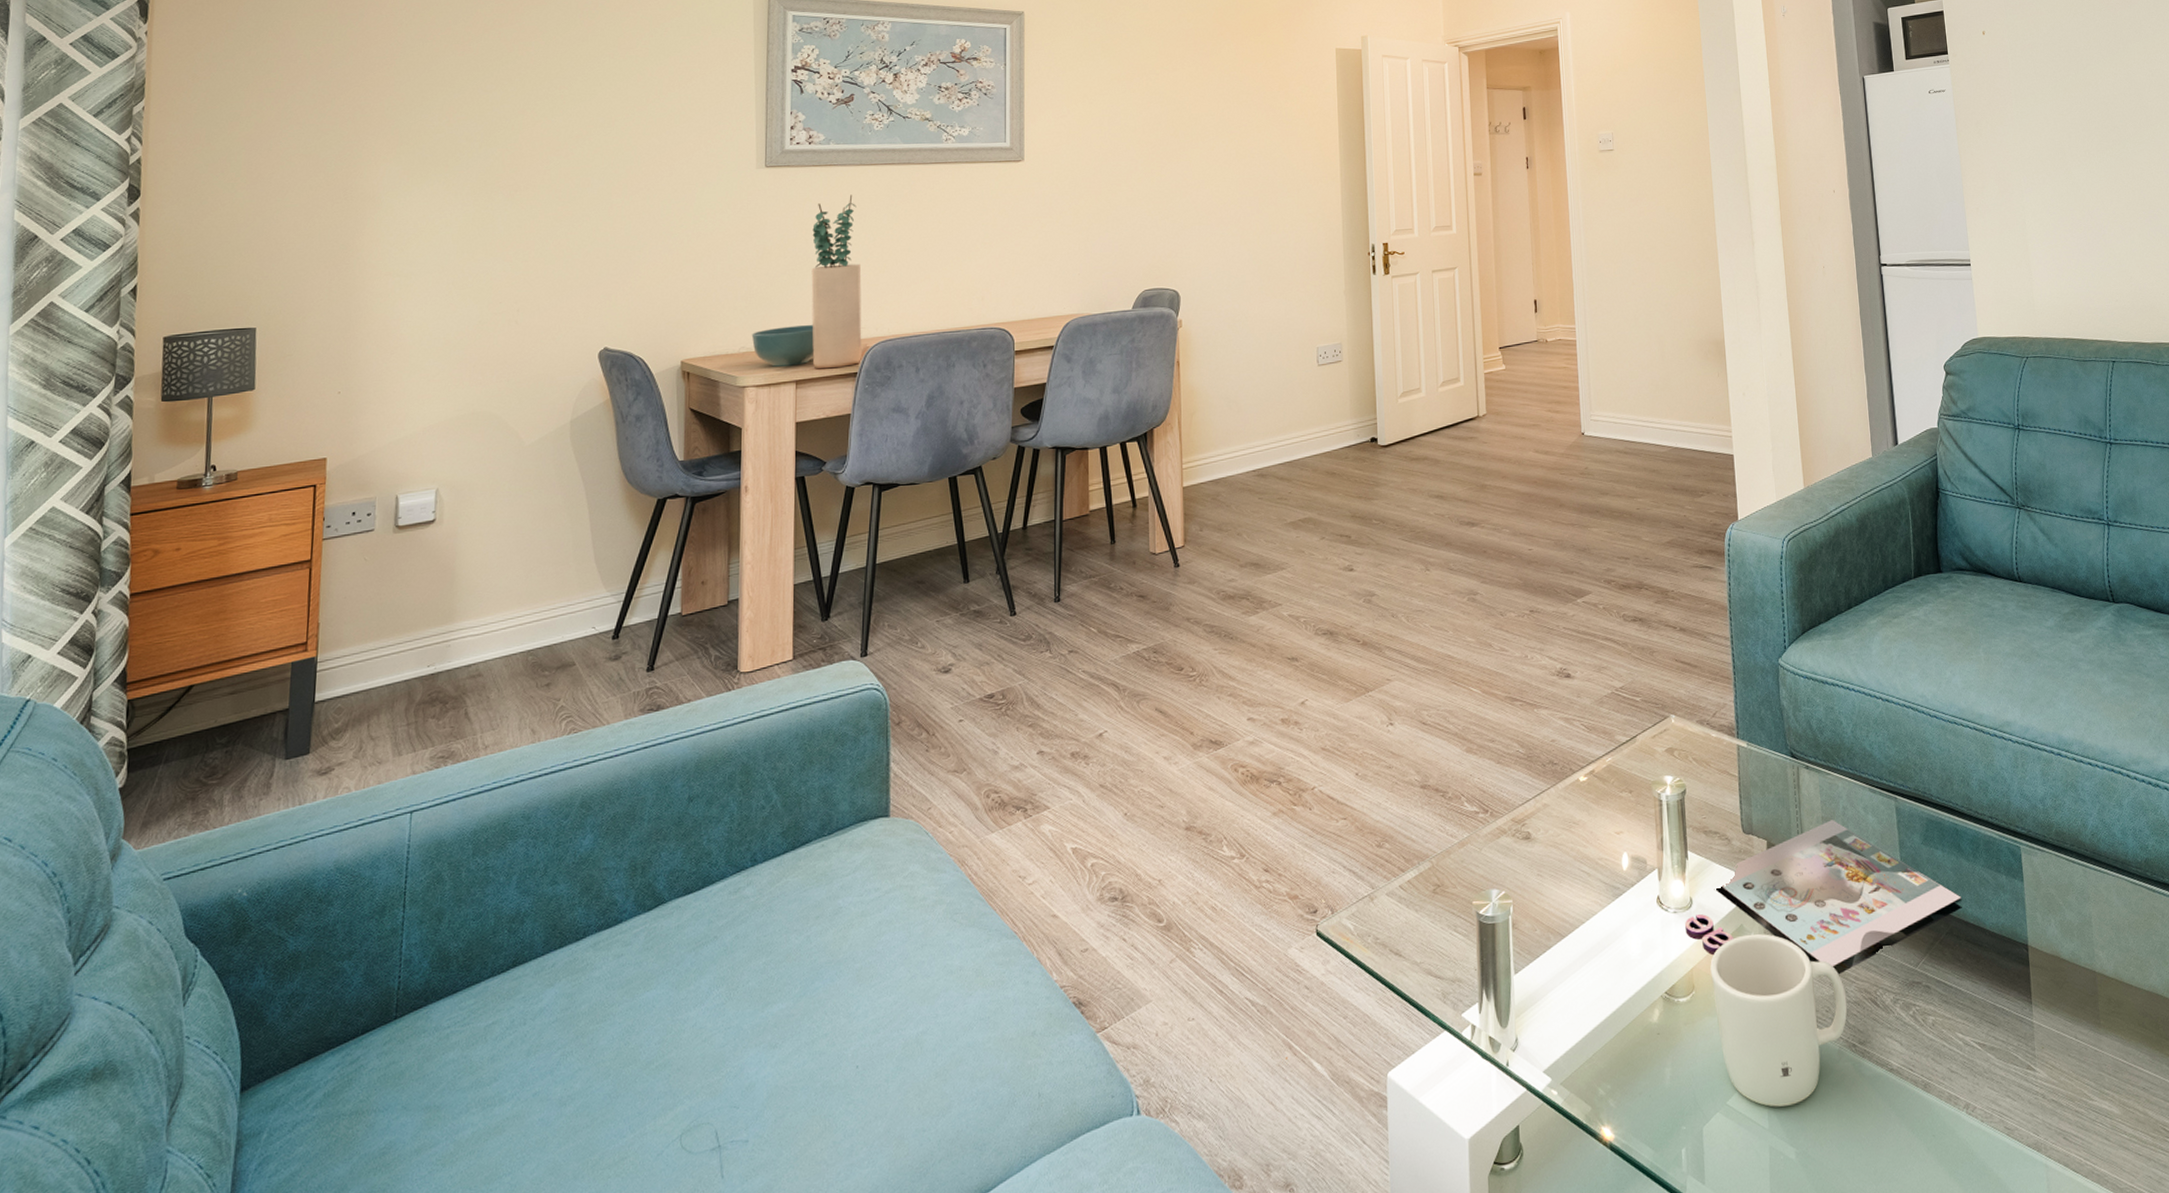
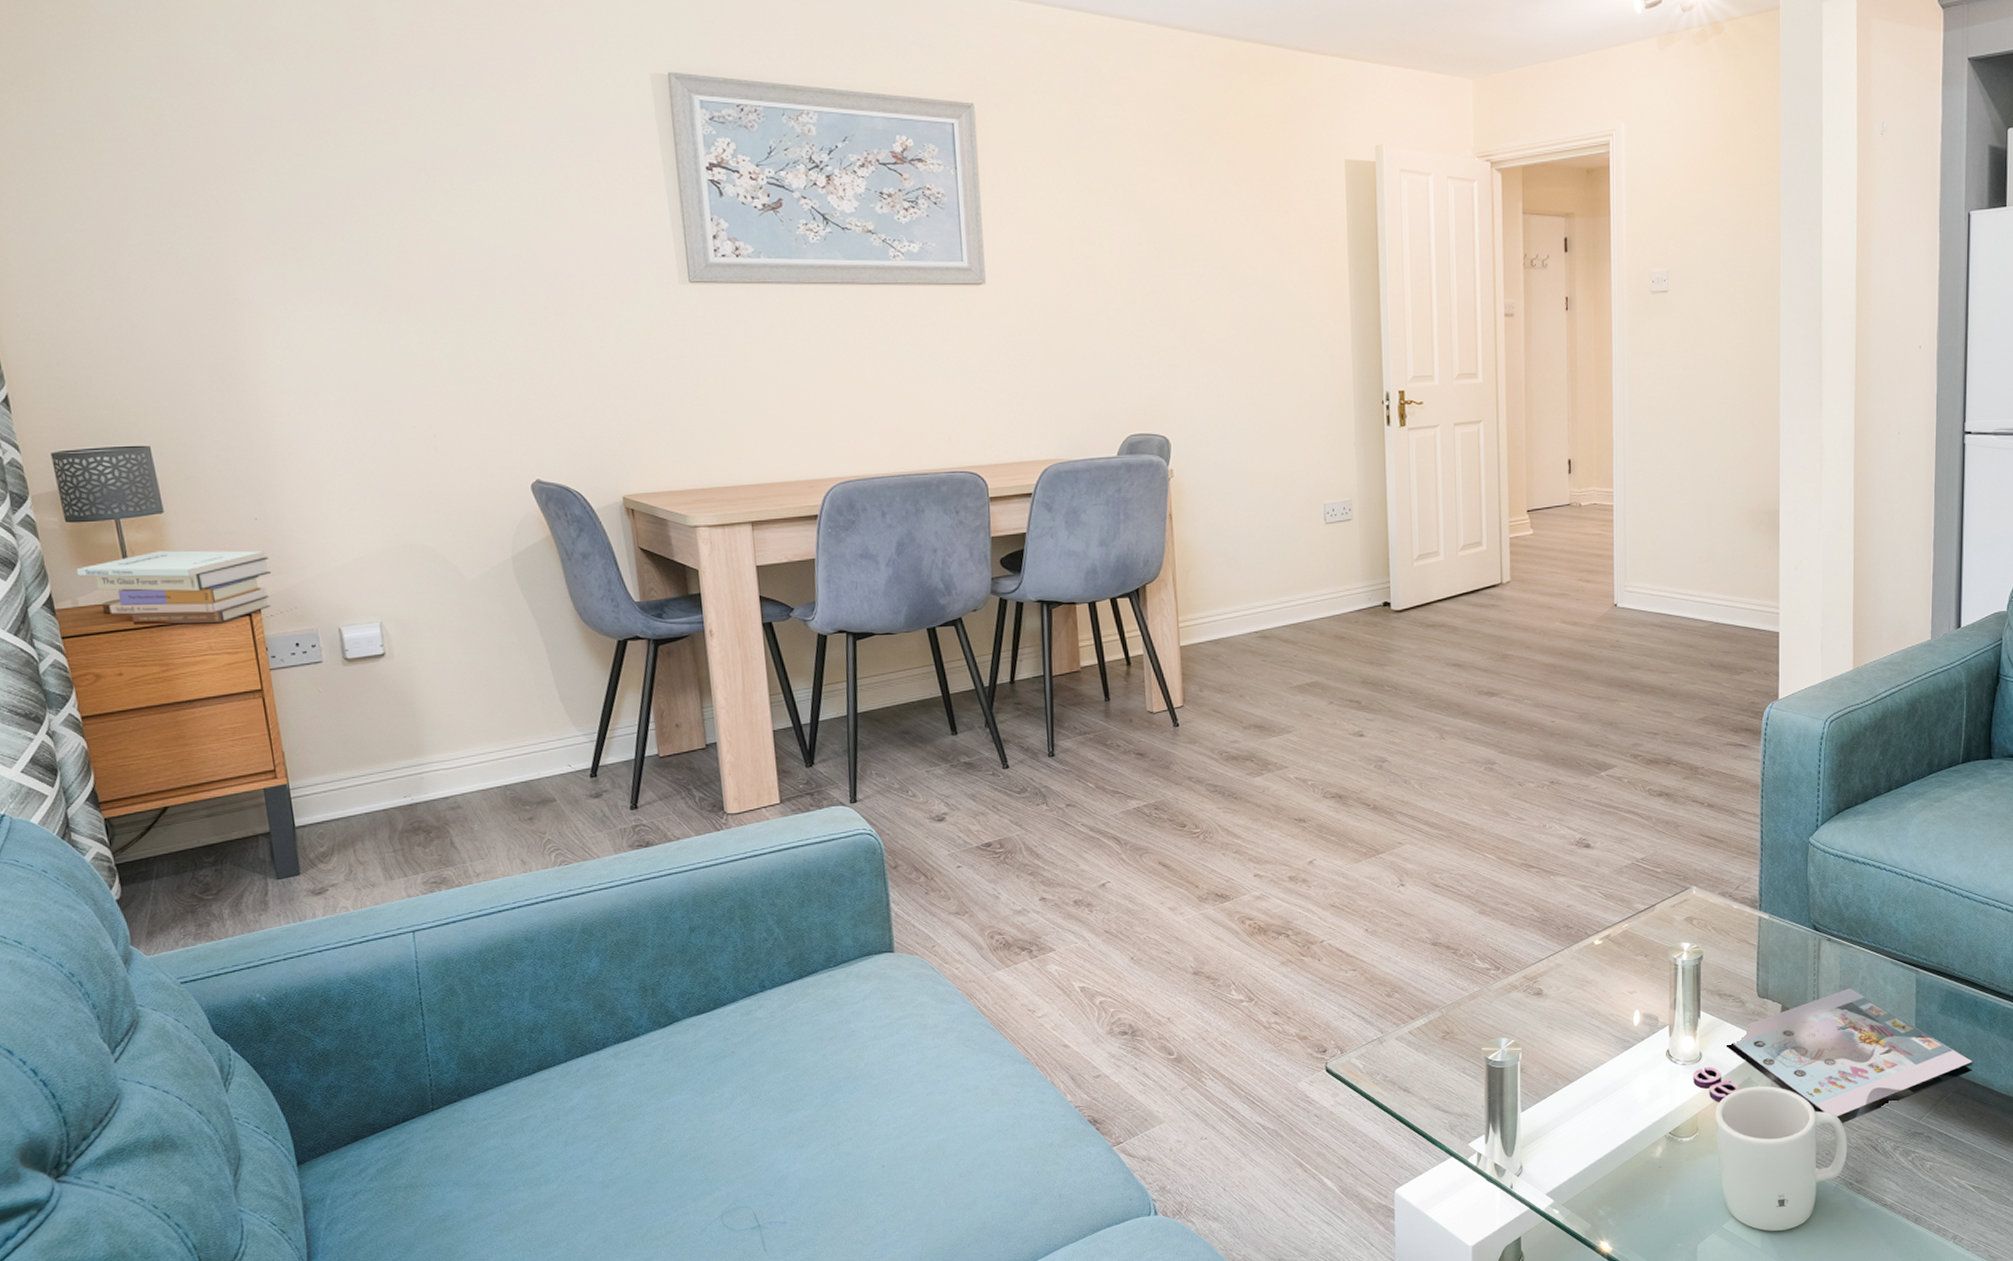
books: none [160,423,344,500] -> present [76,550,271,626]
bowl: present [751,324,814,367] -> none [696,461,768,506]
vase: present [811,194,862,369] -> none [751,317,821,510]

